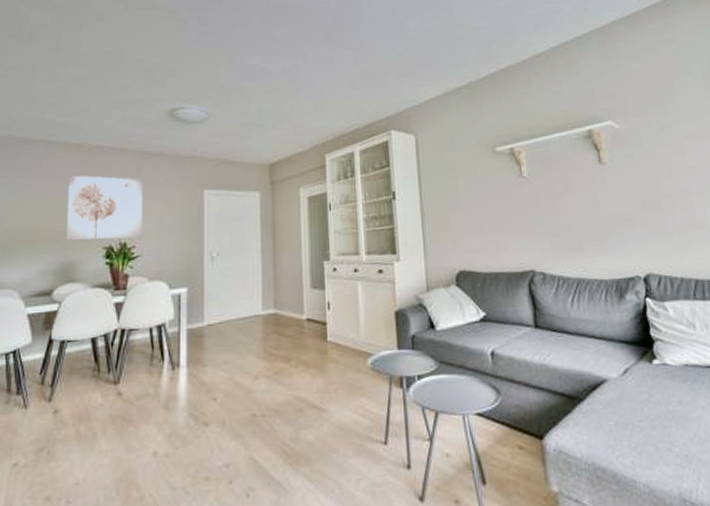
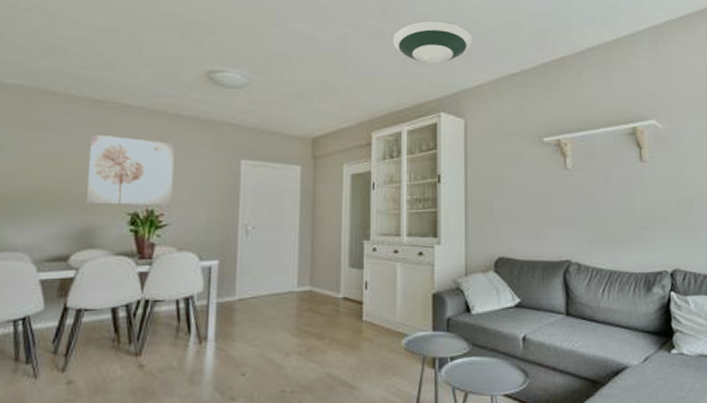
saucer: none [339,42,418,85] -> present [392,20,473,64]

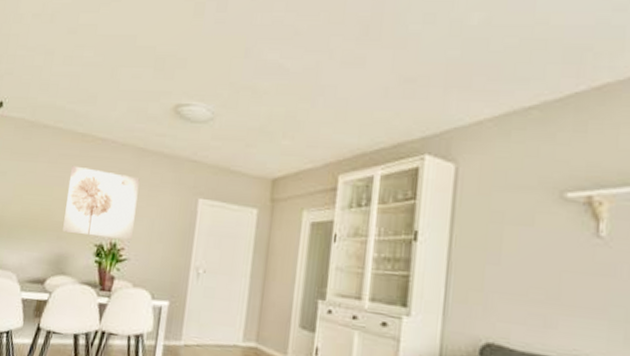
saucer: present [392,20,473,64] -> none [372,42,476,95]

